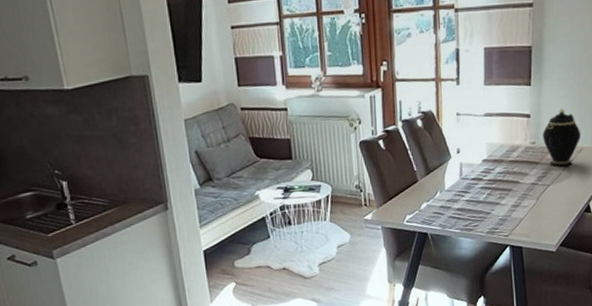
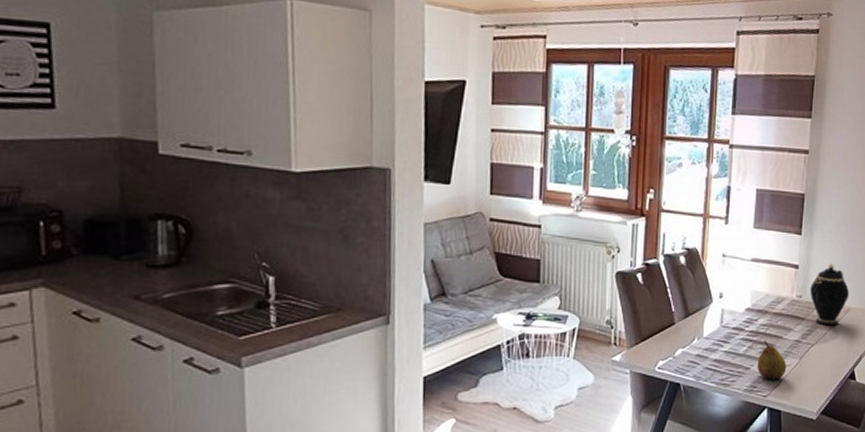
fruit: none [497,187,525,221] -> present [757,341,787,380]

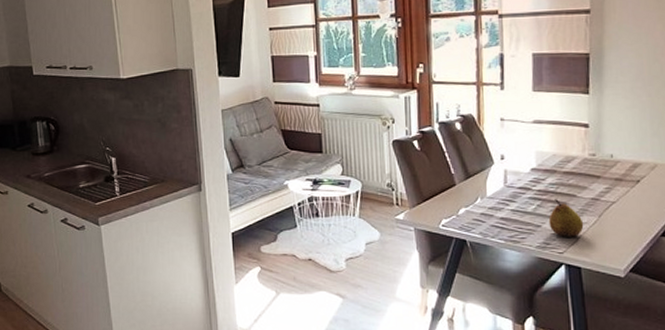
teapot: present [810,263,850,326] -> none [605,120,655,183]

